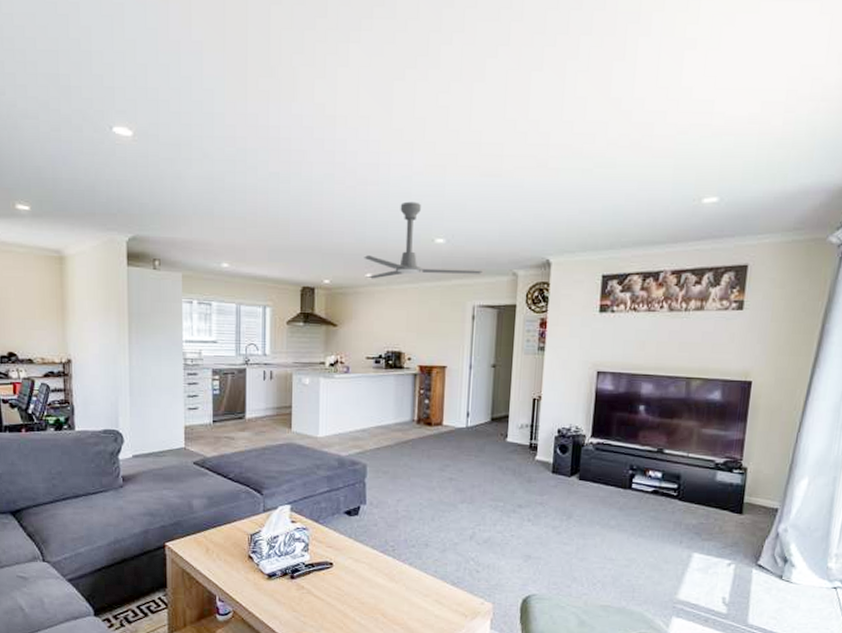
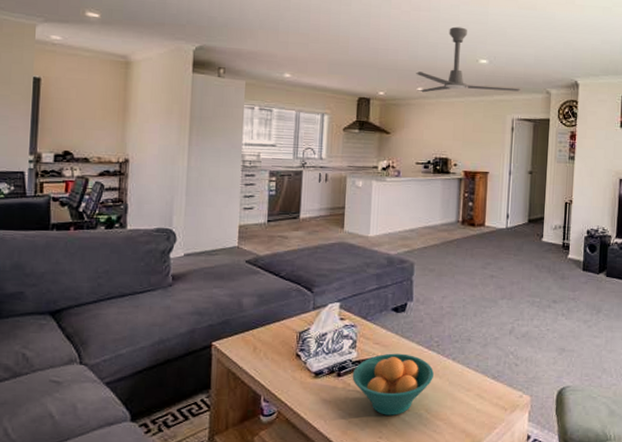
fruit bowl: none [305,557,389,619] -> present [352,353,434,416]

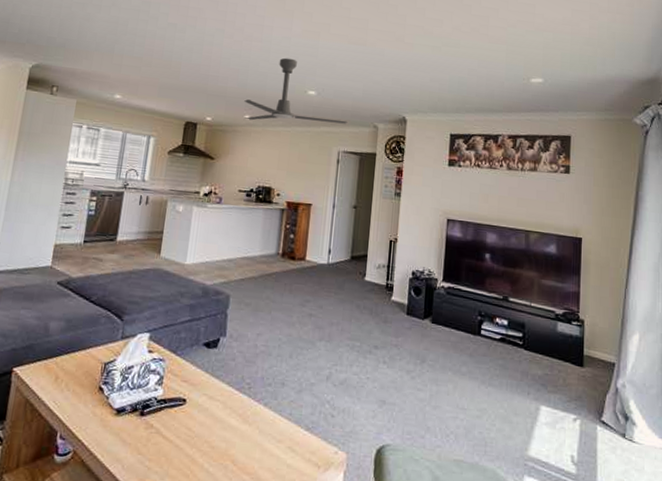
fruit bowl: present [352,353,434,416] -> none [155,393,243,465]

